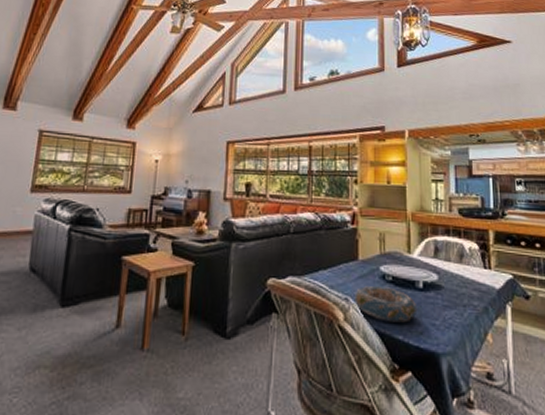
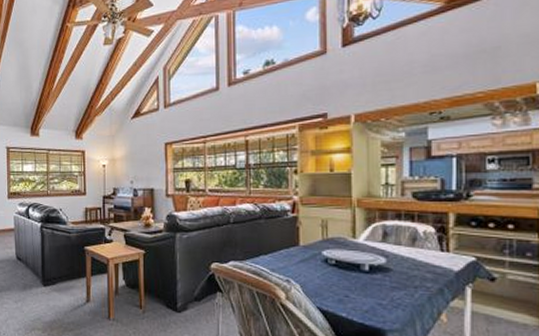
decorative bowl: present [355,286,418,323] -> none [296,269,363,302]

